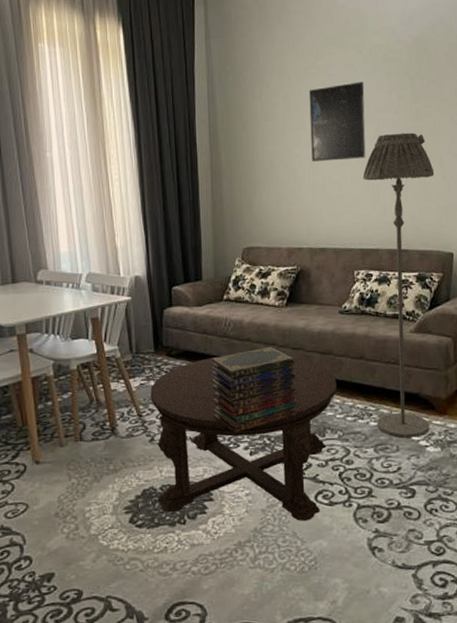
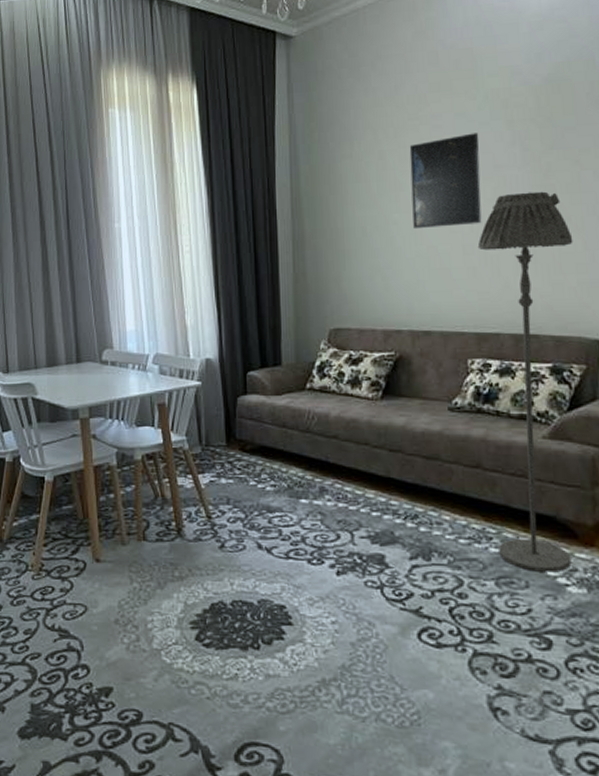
coffee table: present [150,356,337,521] -> none [221,454,446,663]
book stack: present [210,346,297,433] -> none [290,446,396,546]

